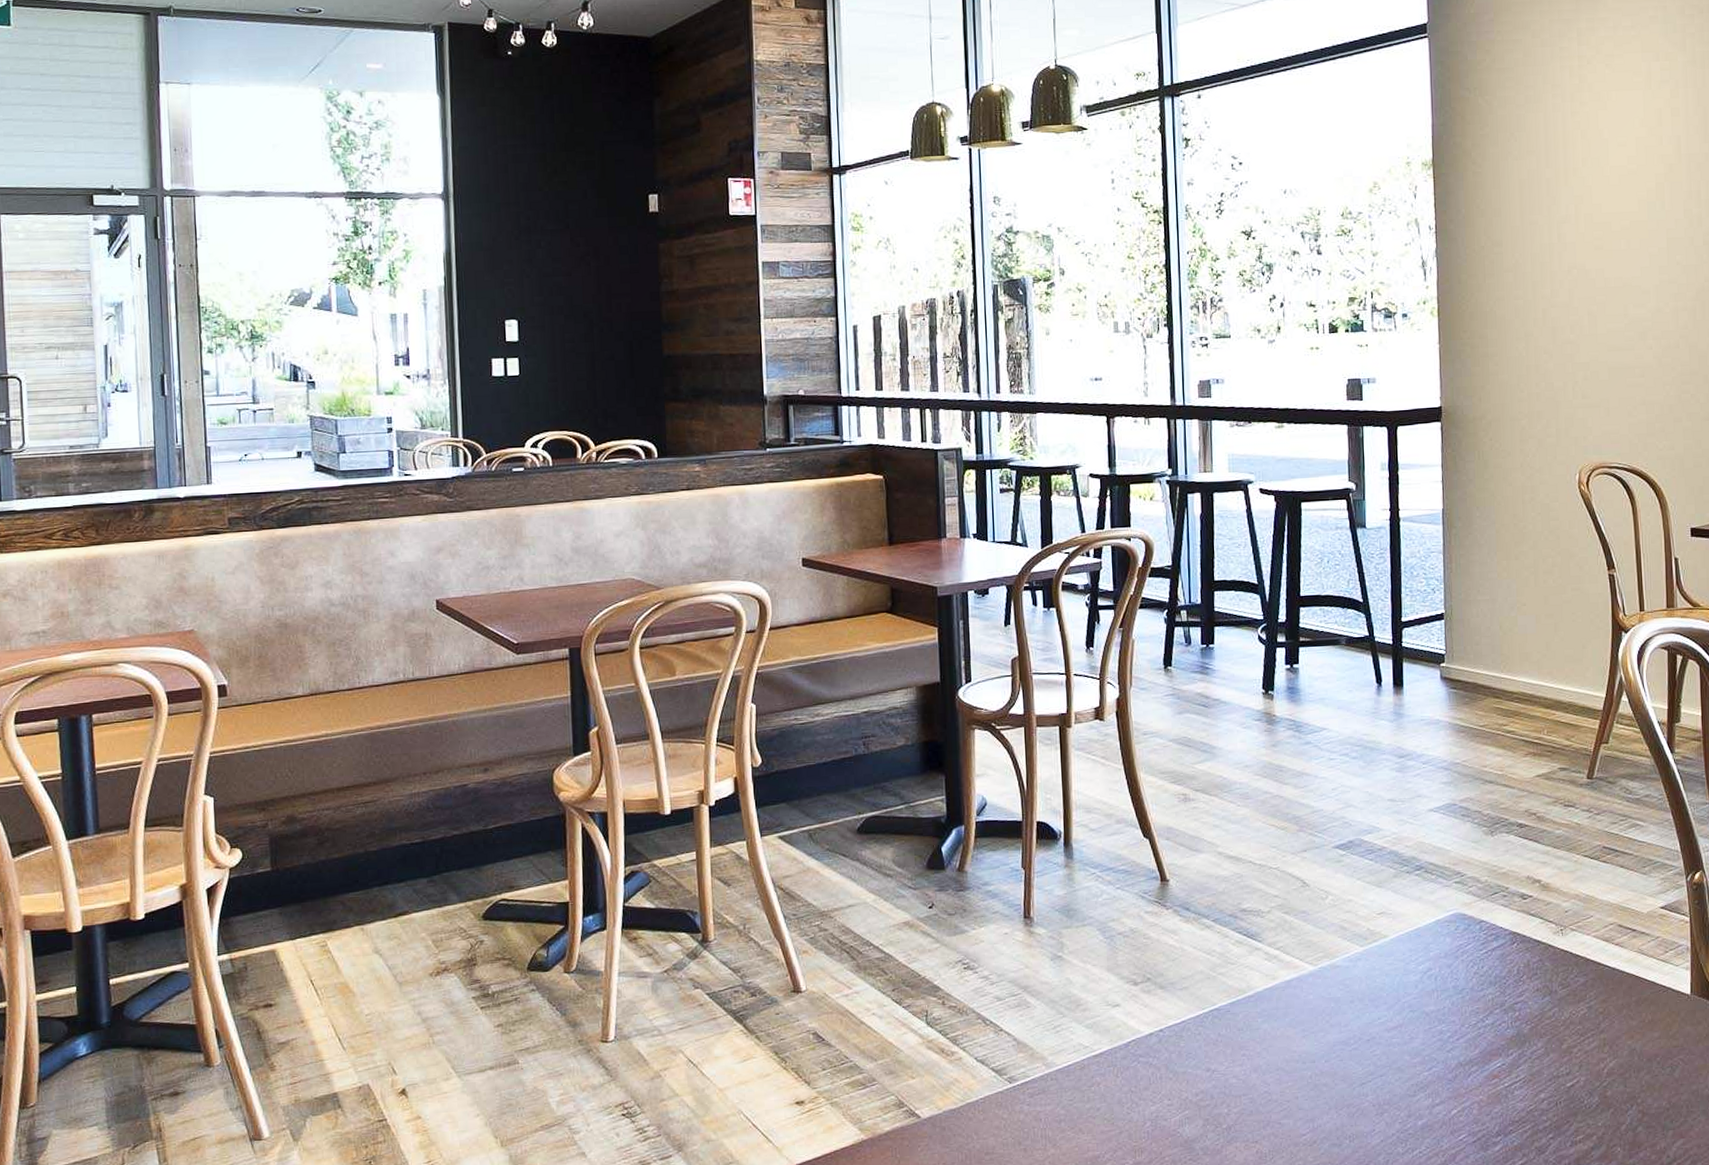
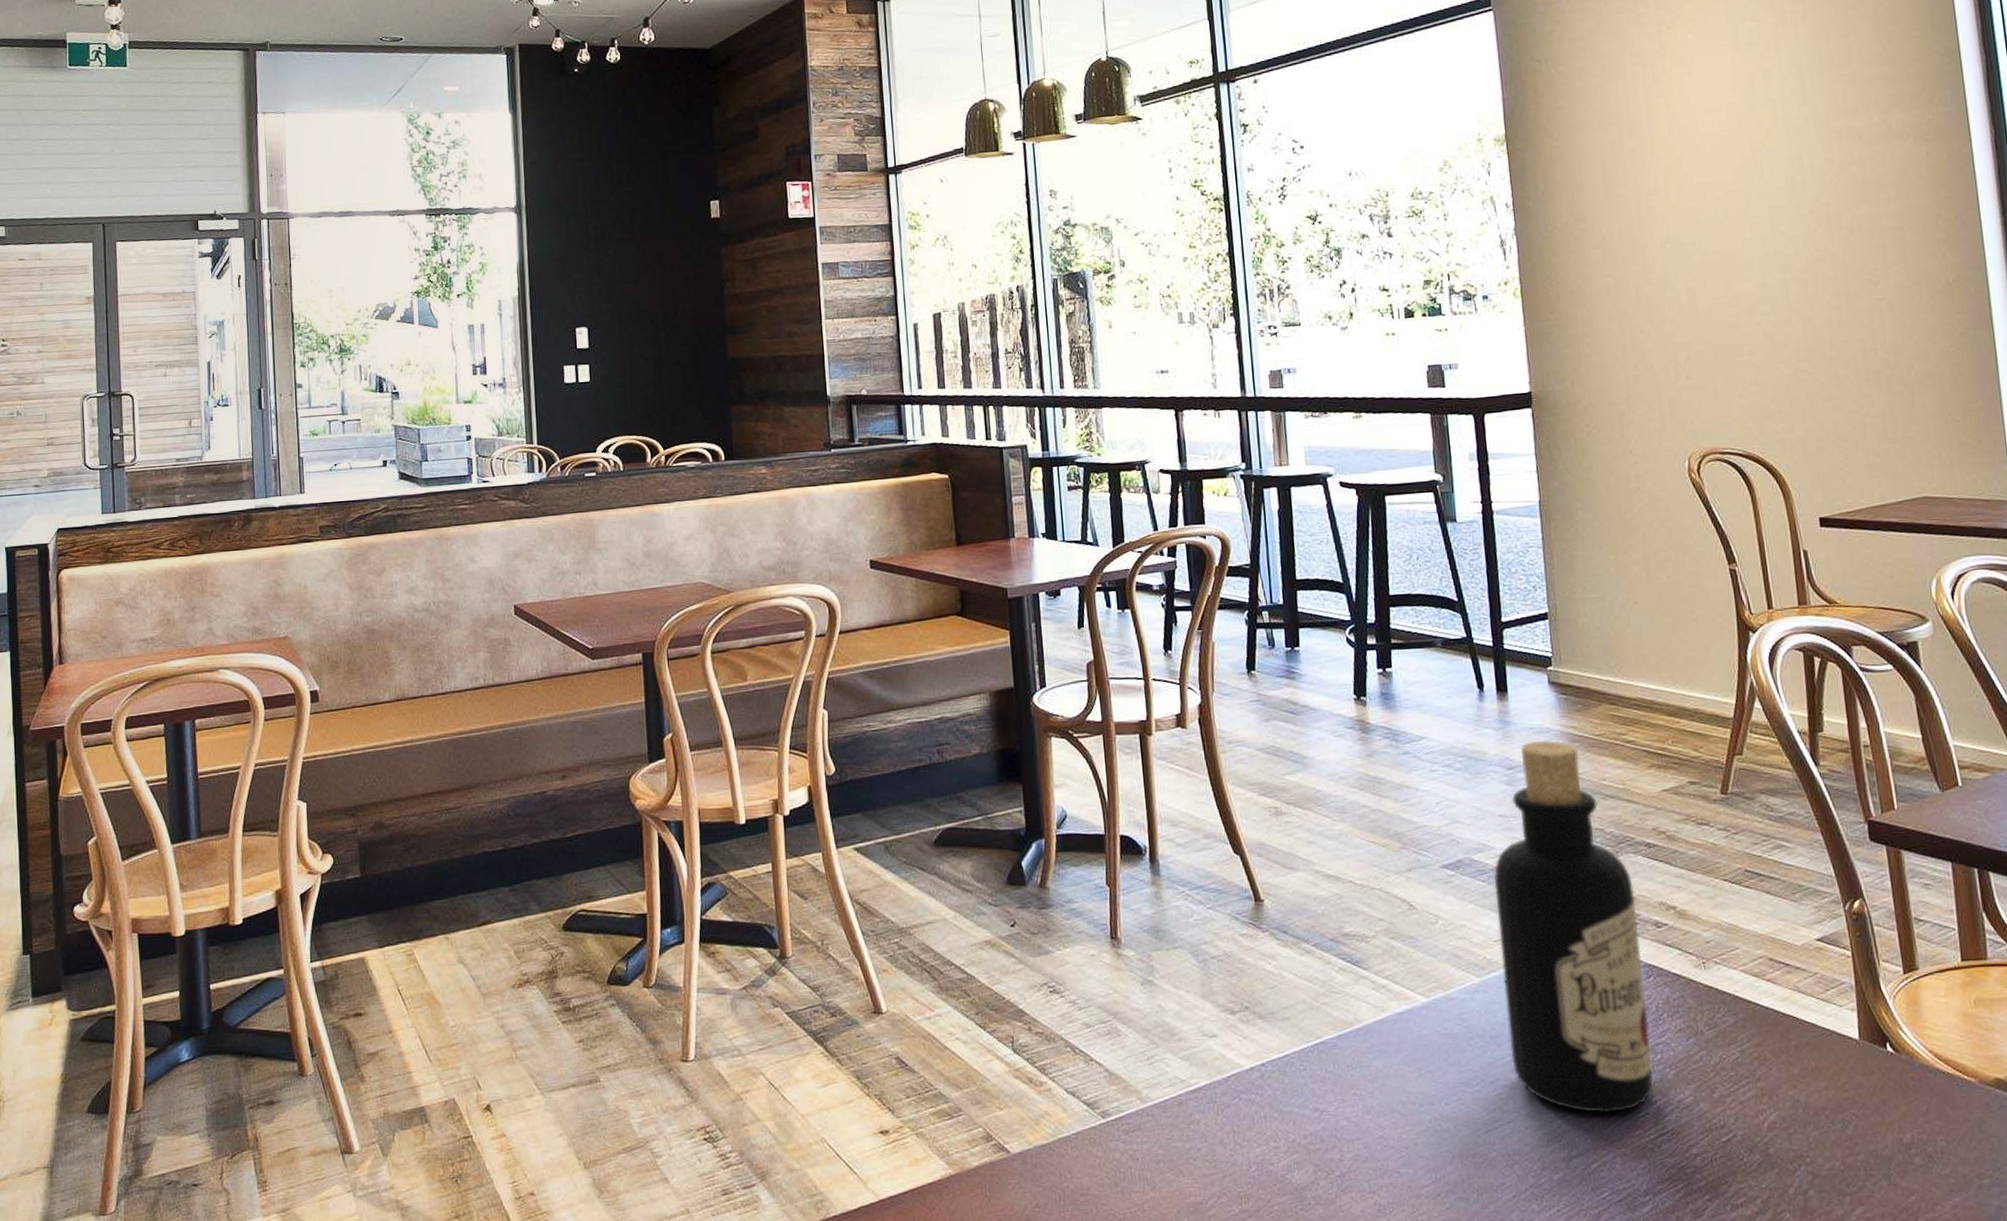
bottle: none [1380,730,1511,1066] -> present [1493,740,1654,1114]

